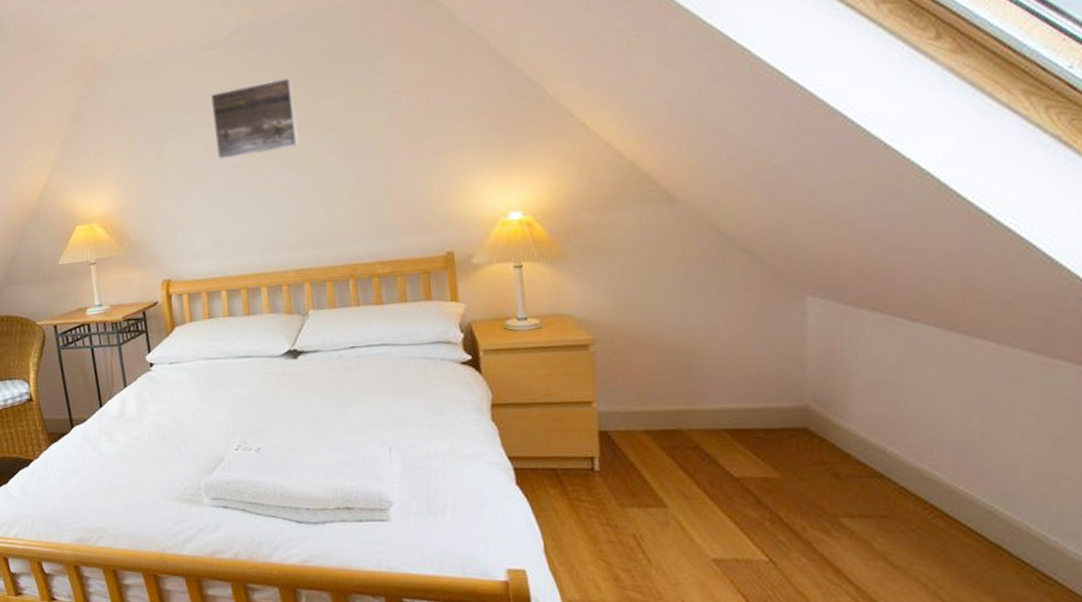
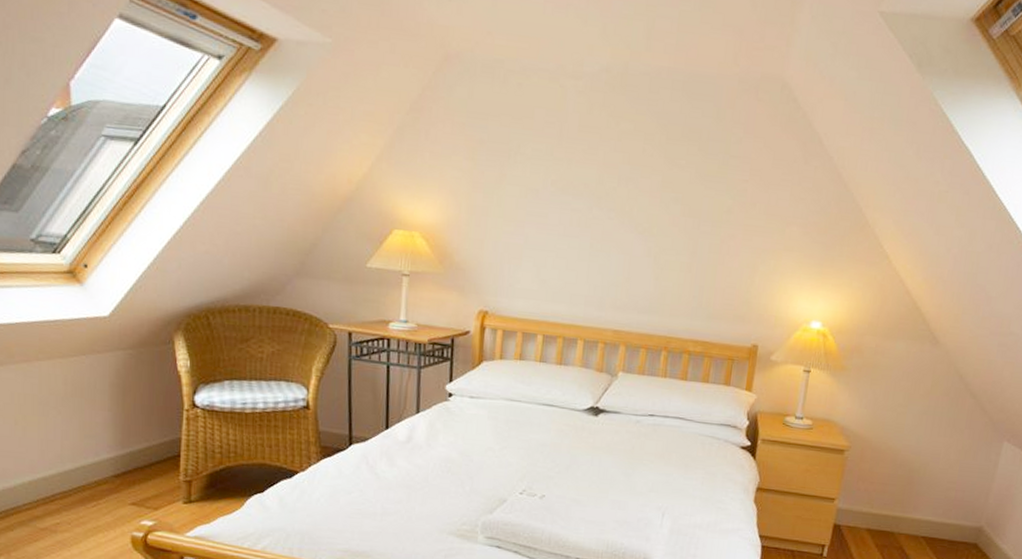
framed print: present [209,78,299,160] -> none [562,127,651,209]

